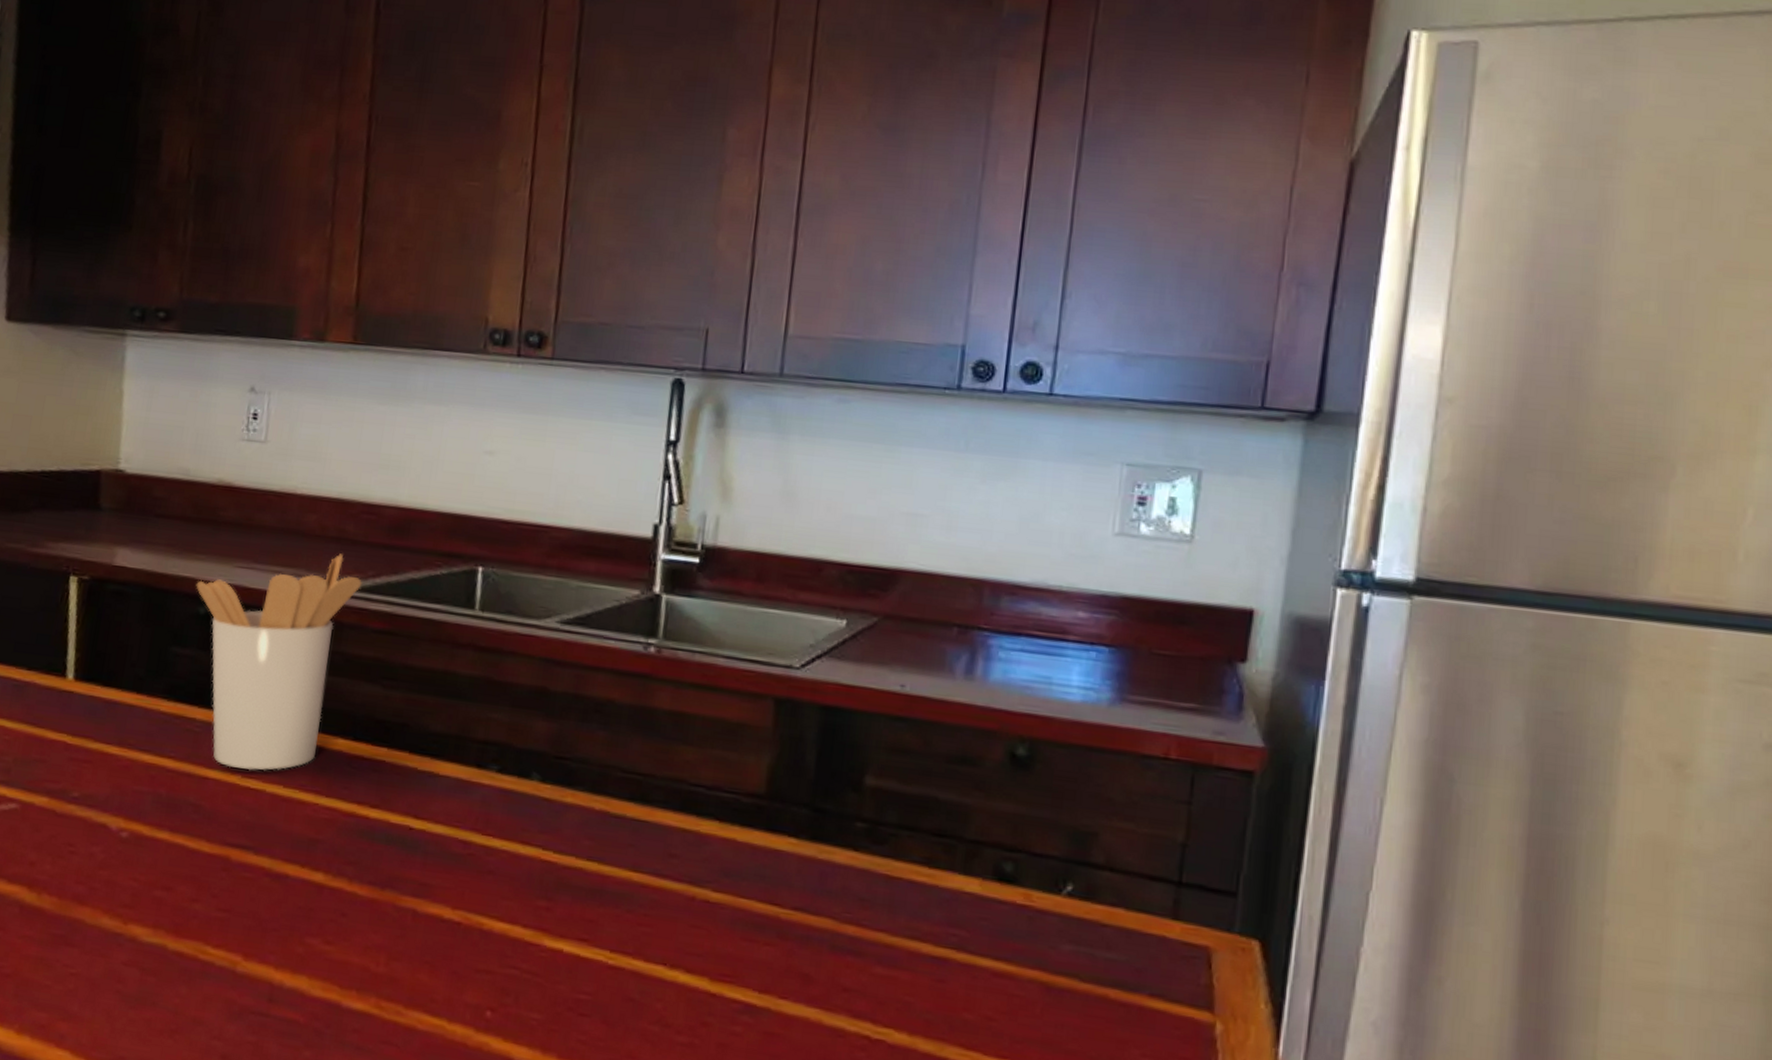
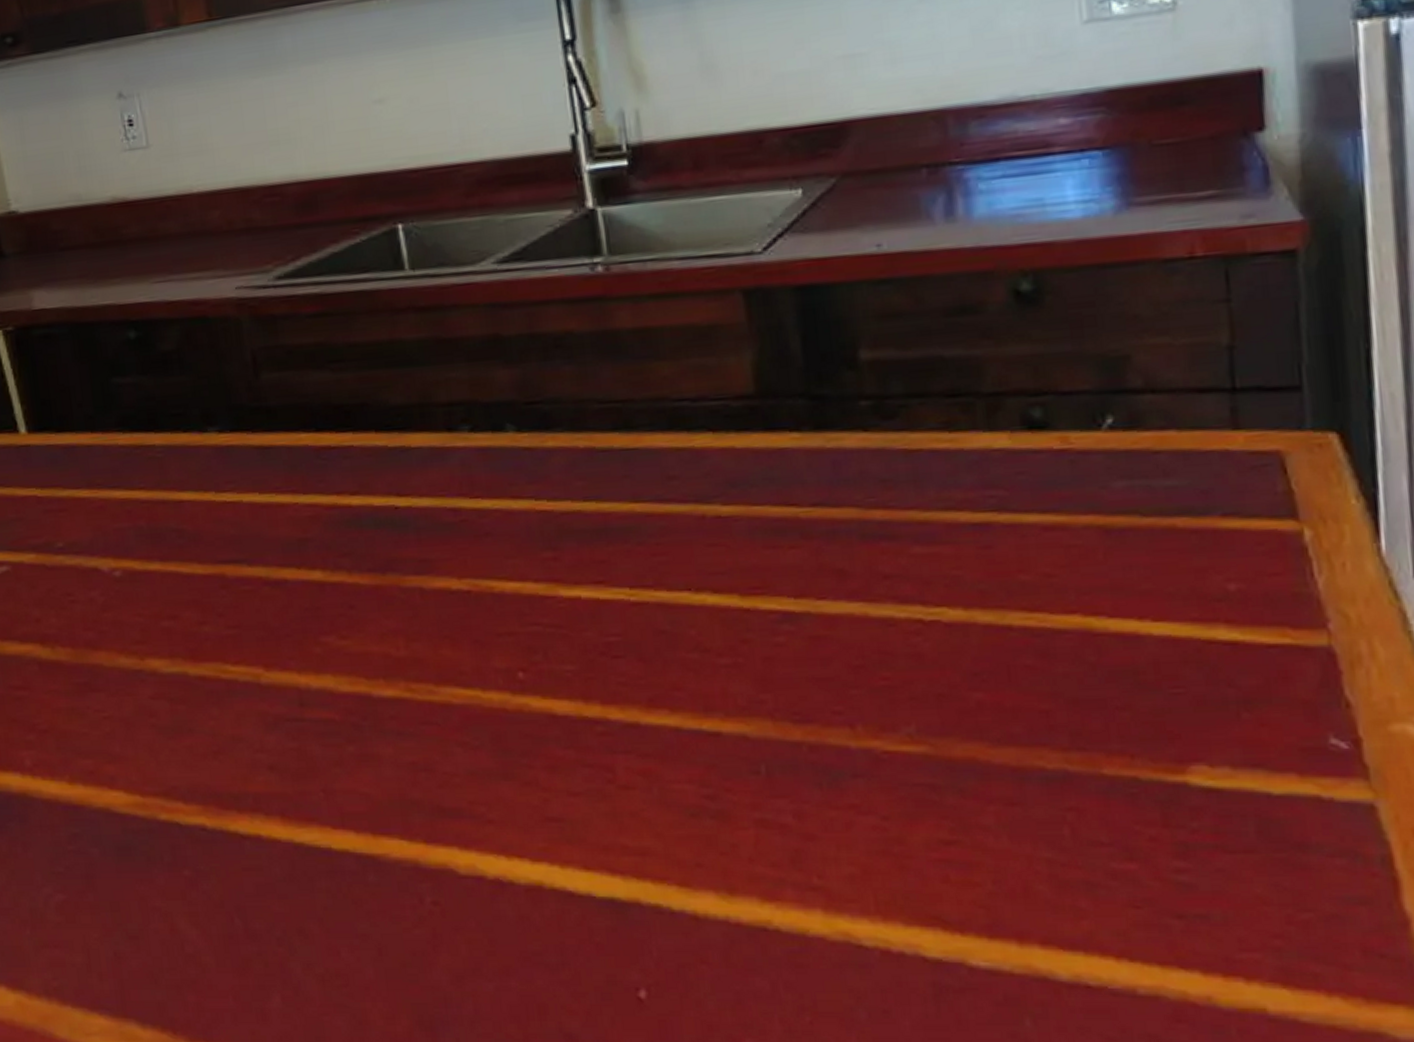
utensil holder: present [196,553,362,771] -> none [119,244,284,485]

